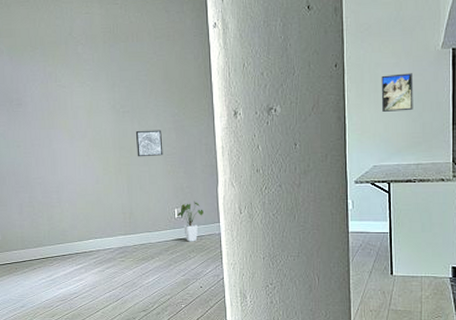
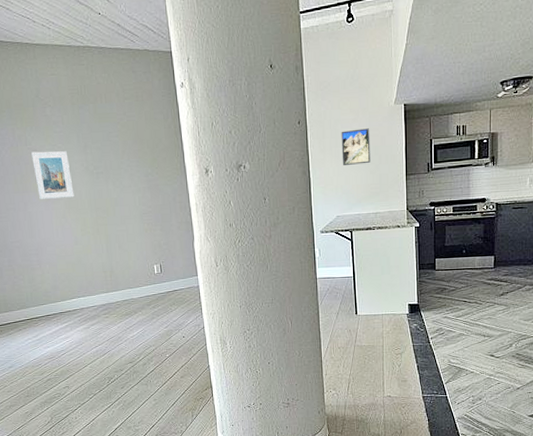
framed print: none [60,88,99,136] -> present [31,151,74,199]
wall art: present [135,130,163,157] -> none [110,189,139,217]
house plant: present [178,201,203,242] -> none [157,256,182,296]

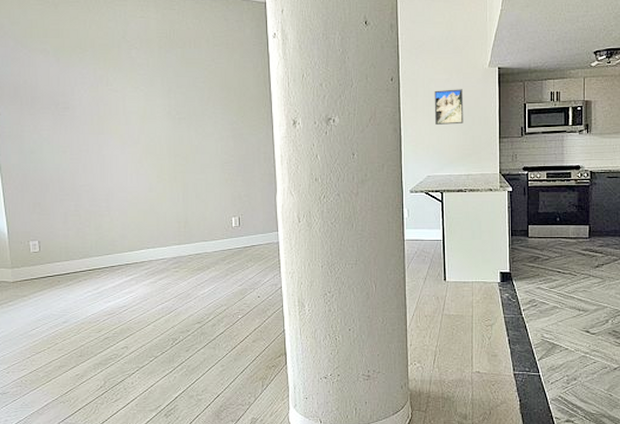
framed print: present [31,151,74,199] -> none [112,93,153,142]

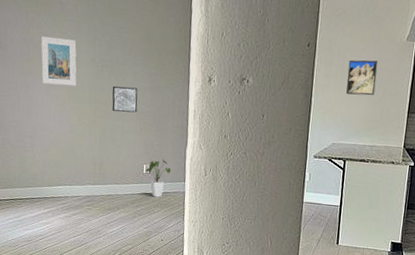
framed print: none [112,93,153,142] -> present [41,36,77,86]
wall art: none [192,137,221,165] -> present [112,85,138,113]
house plant: none [235,209,262,251] -> present [146,159,171,198]

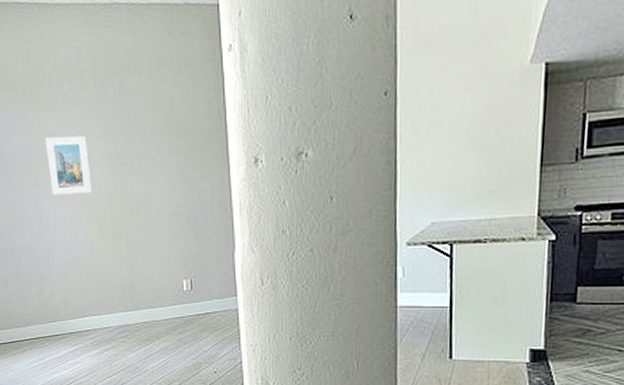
wall art: present [112,85,138,113] -> none [135,184,168,219]
house plant: present [146,159,171,198] -> none [187,270,217,319]
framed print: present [346,60,378,96] -> none [444,99,490,152]

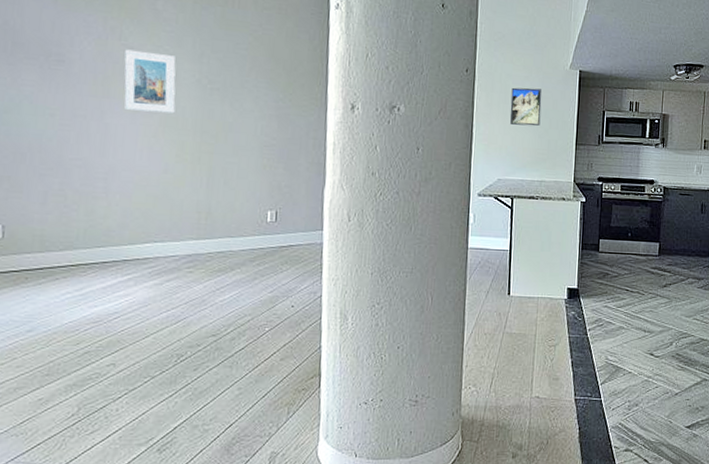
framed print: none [444,99,490,152] -> present [510,87,542,126]

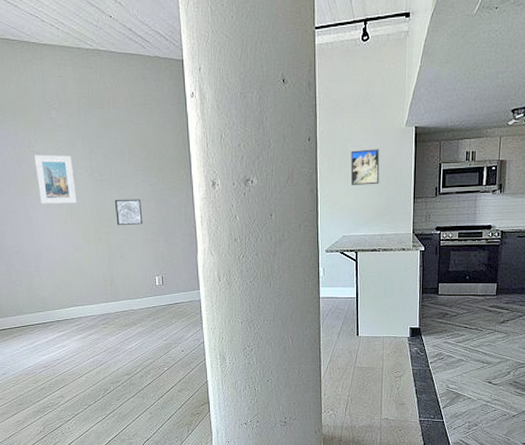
wall art: none [224,113,260,147] -> present [114,199,143,226]

